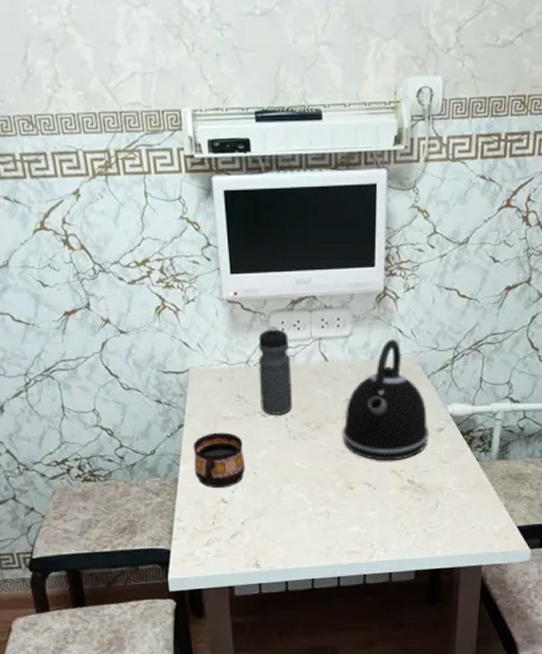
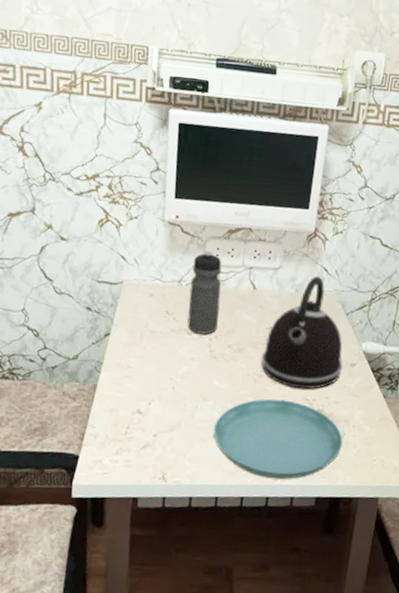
cup: present [193,432,245,488] -> none [114,344,166,399]
saucer: none [301,474,437,556] -> present [213,398,343,480]

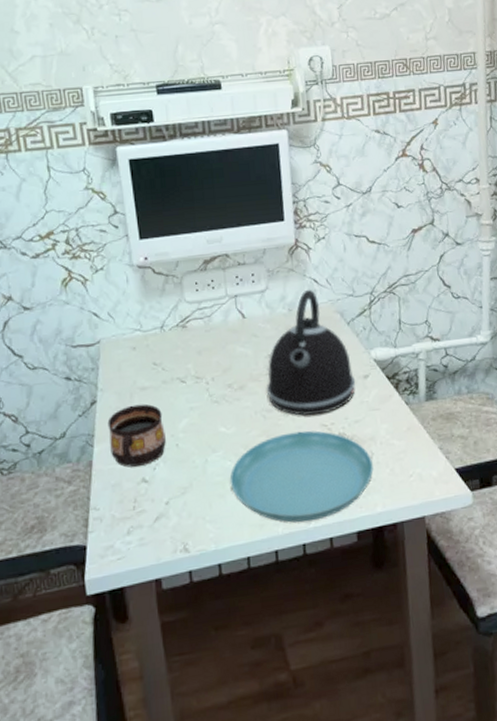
cup: none [114,344,166,399] -> present [107,403,166,468]
water bottle: present [187,251,222,335] -> none [172,288,212,380]

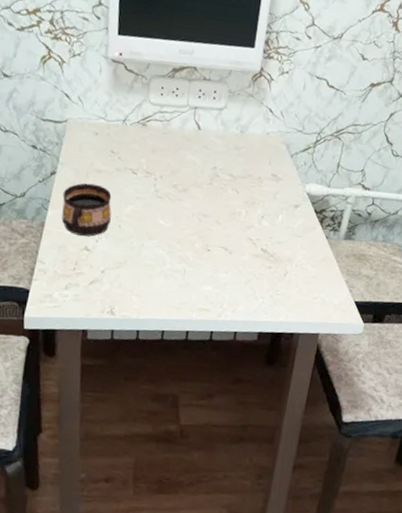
saucer: present [229,430,373,523] -> none [159,238,285,315]
kettle: present [266,289,356,416] -> none [206,116,287,229]

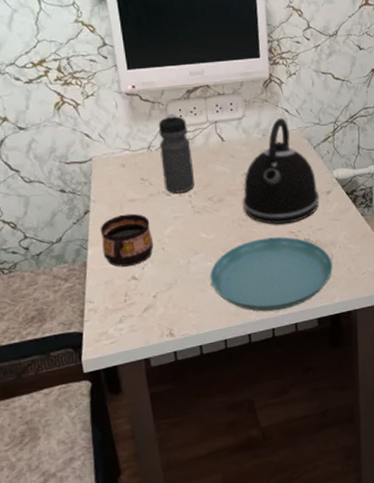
water bottle: none [132,90,167,174] -> present [158,114,194,194]
saucer: none [159,238,285,315] -> present [209,236,333,312]
kettle: none [206,116,287,229] -> present [242,117,320,224]

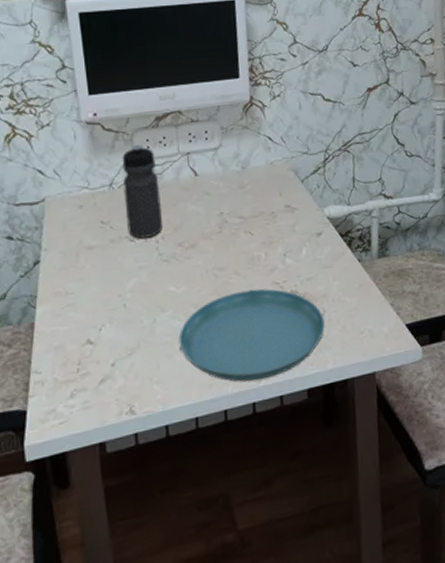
cup: present [100,213,153,267] -> none [51,263,113,329]
kettle: present [242,117,320,224] -> none [218,146,309,274]

